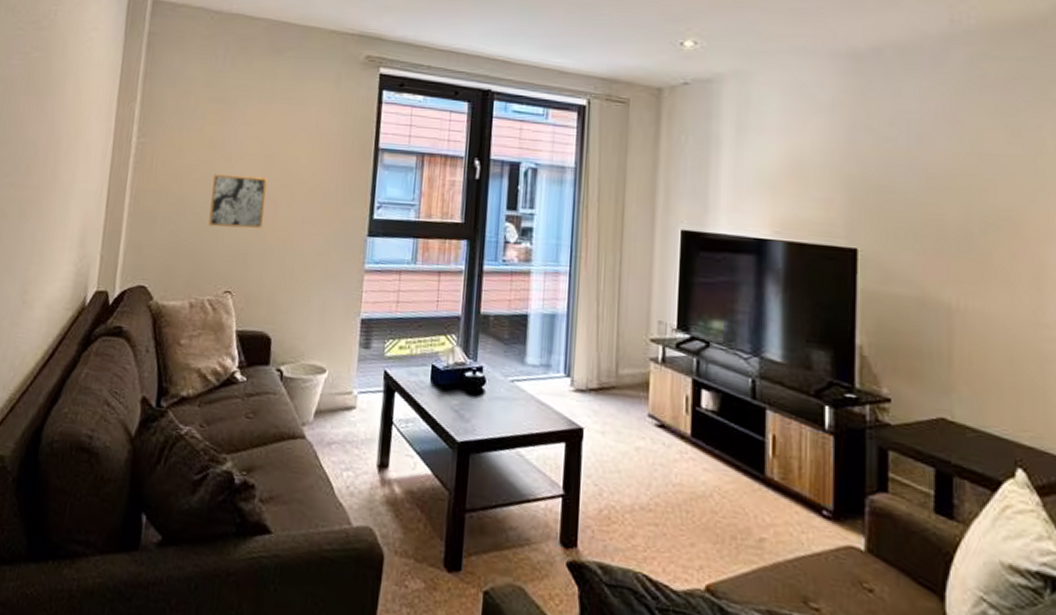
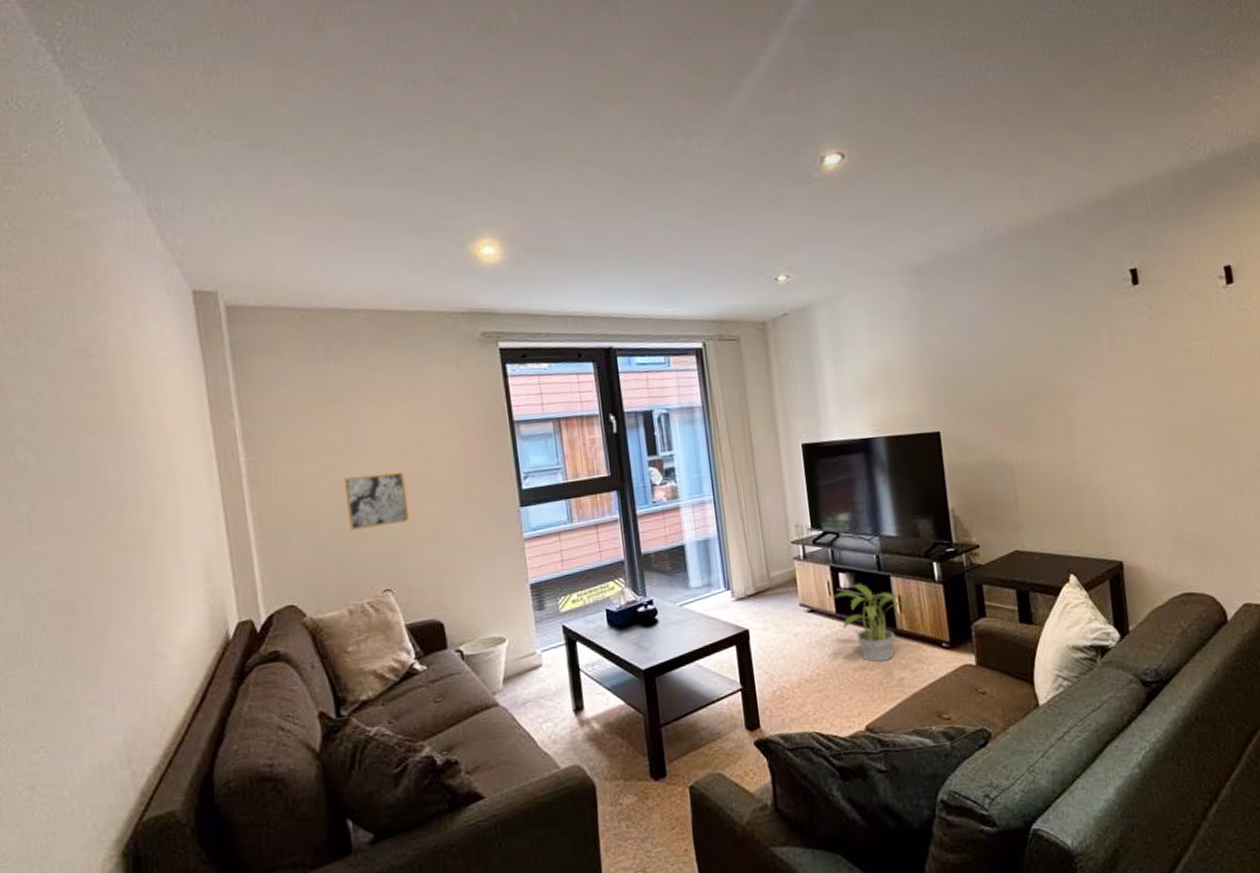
potted plant: none [686,407,795,512] -> present [830,582,917,662]

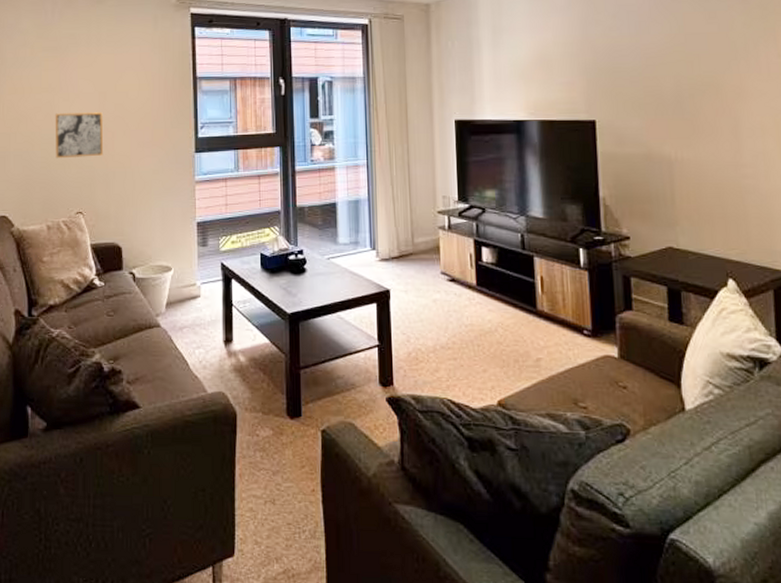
potted plant: present [830,582,917,662] -> none [472,259,559,339]

